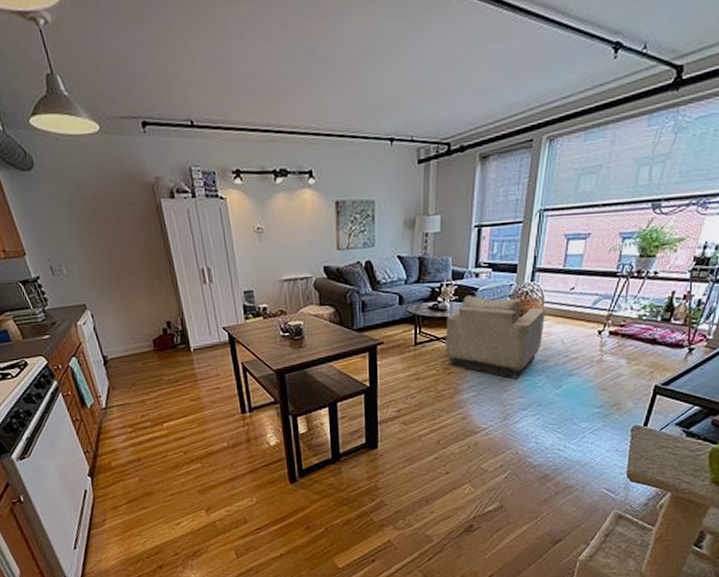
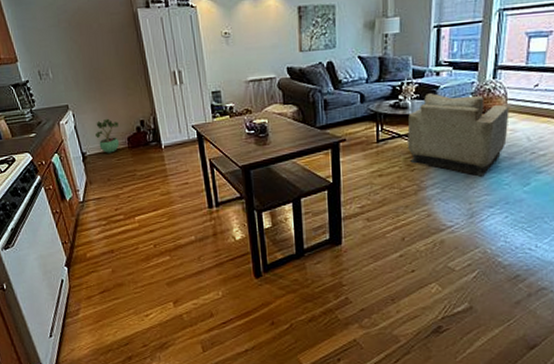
potted plant: none [117,319,144,357] -> present [96,118,119,153]

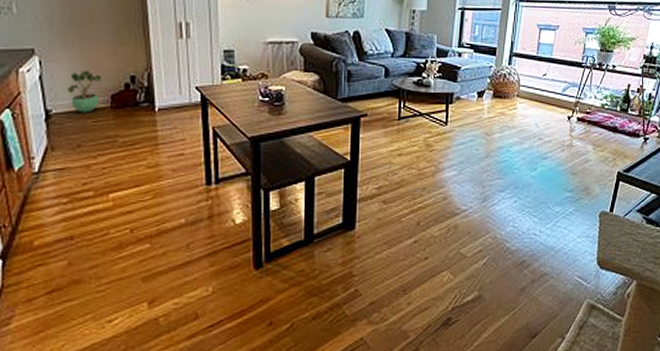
armchair: present [407,93,509,177] -> none [428,74,521,160]

